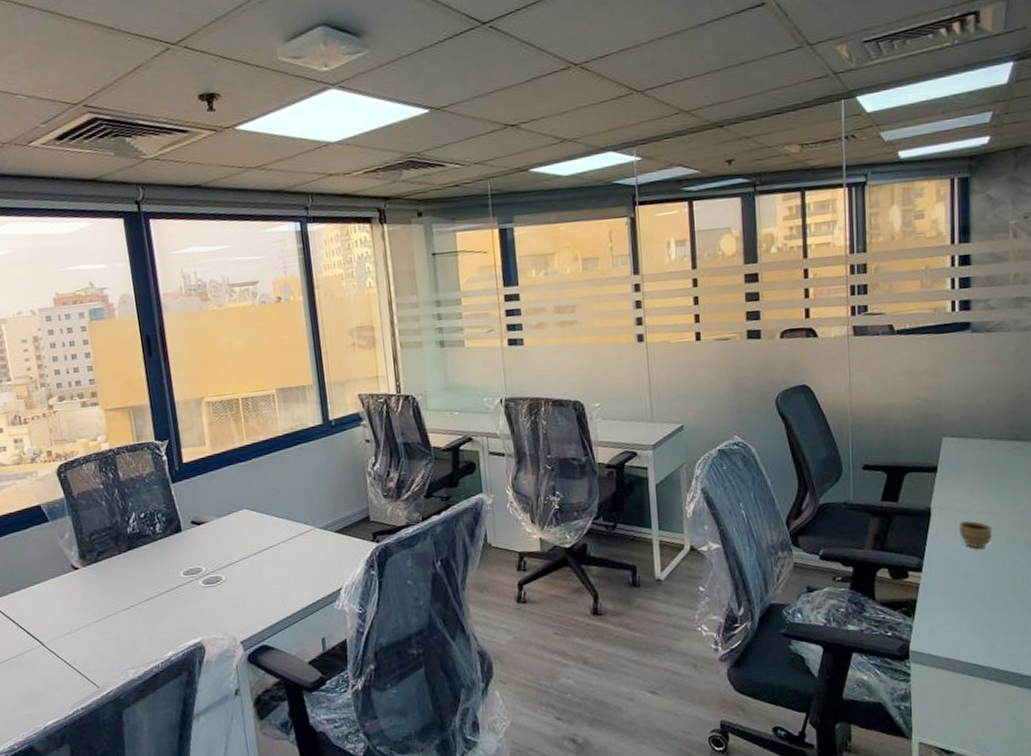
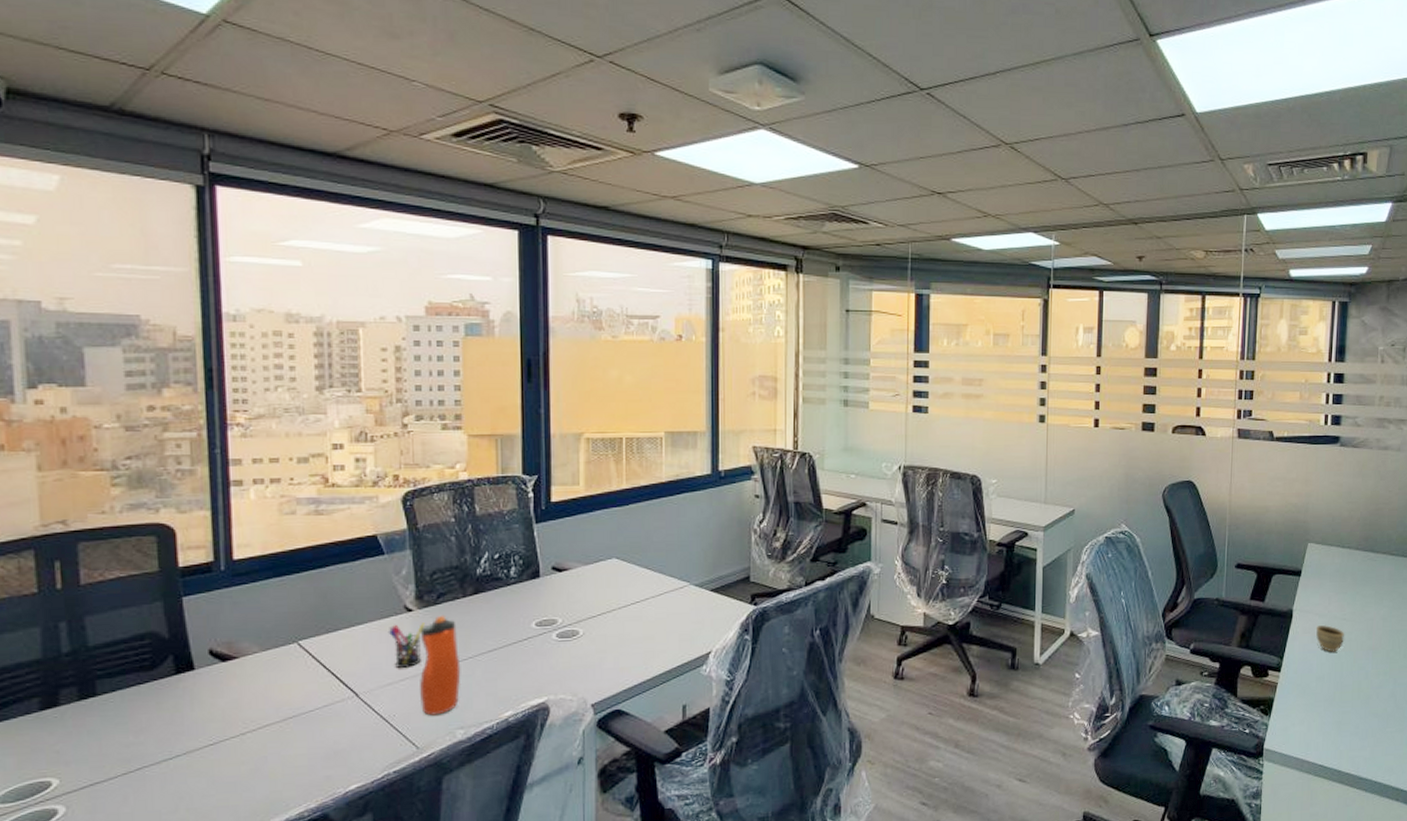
pen holder: none [60,578,91,620] -> present [388,623,425,669]
water bottle: none [86,570,127,659] -> present [419,615,461,716]

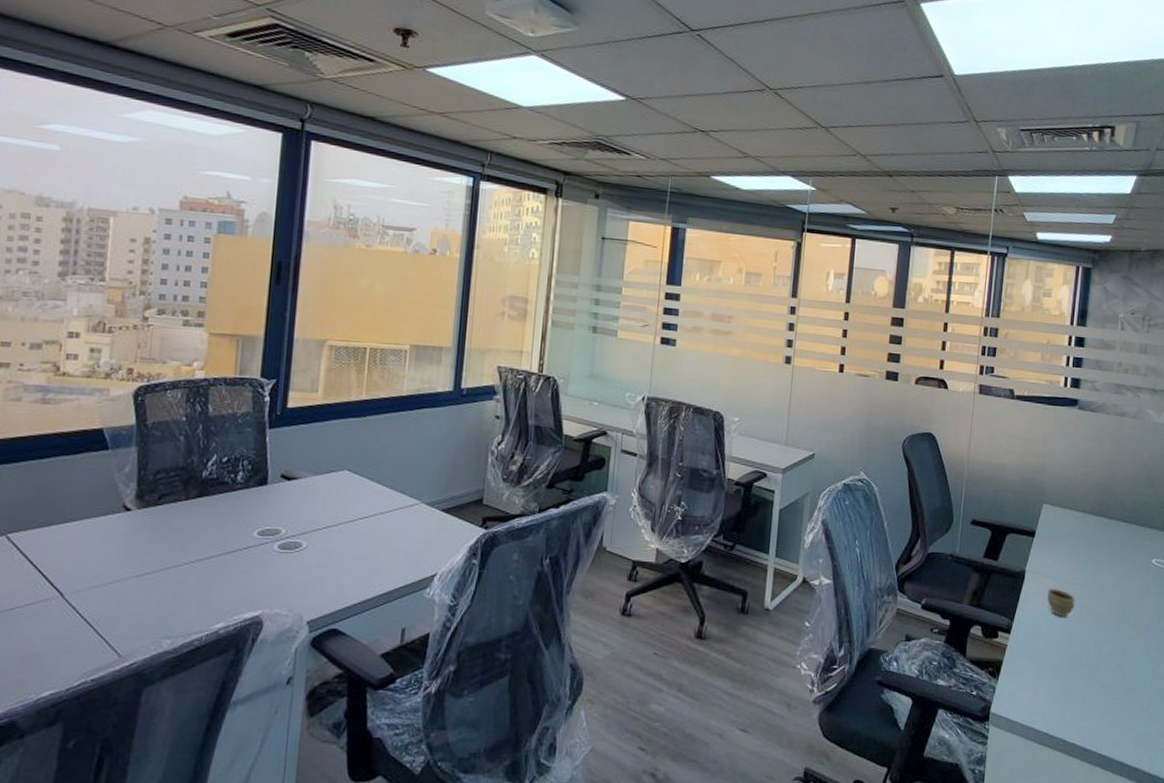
pen holder: present [388,623,425,669] -> none [102,523,142,571]
water bottle: present [419,615,461,716] -> none [128,516,175,622]

